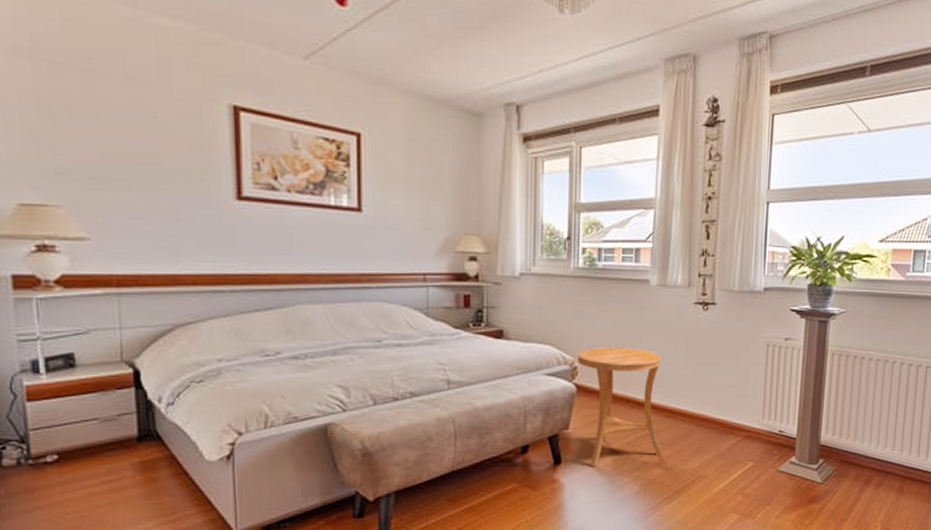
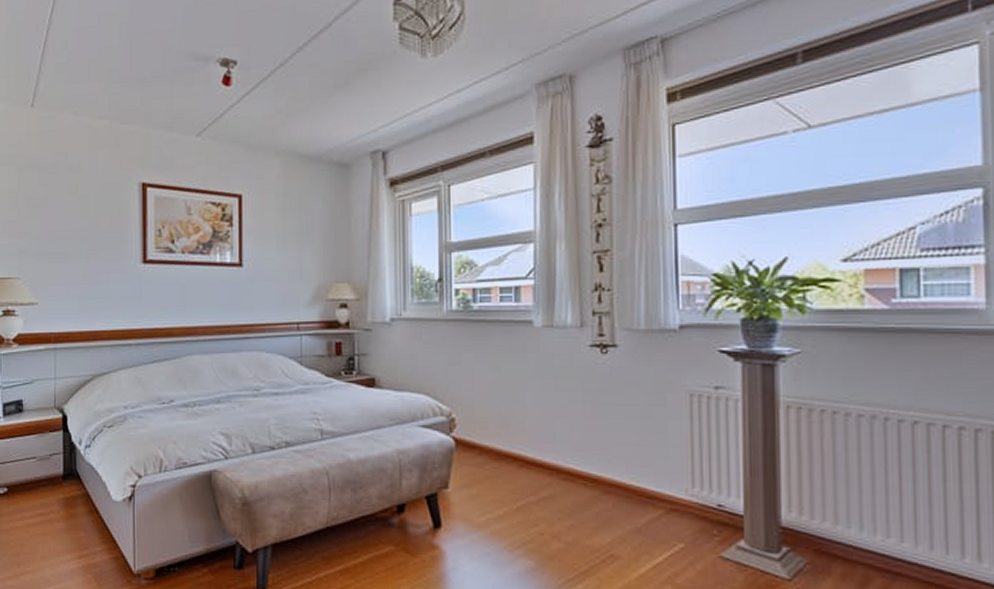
side table: present [577,347,662,467] -> none [454,396,561,534]

